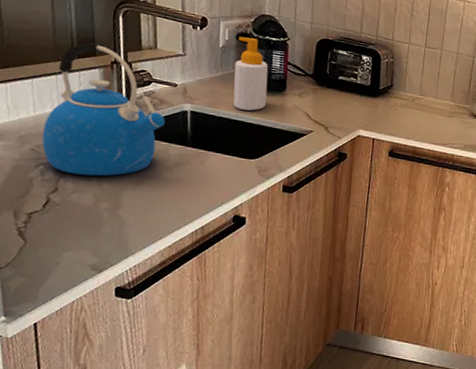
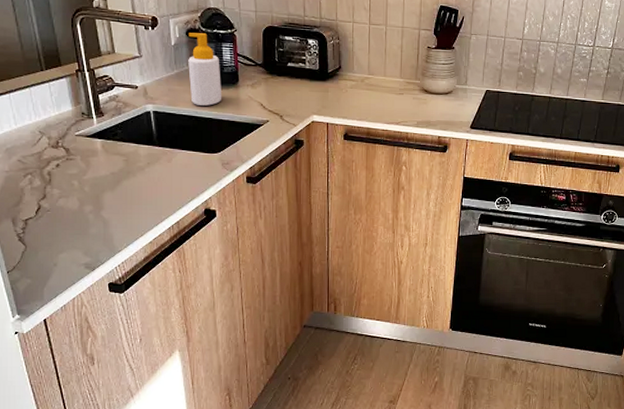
kettle: present [42,43,165,176] -> none [25,52,131,181]

